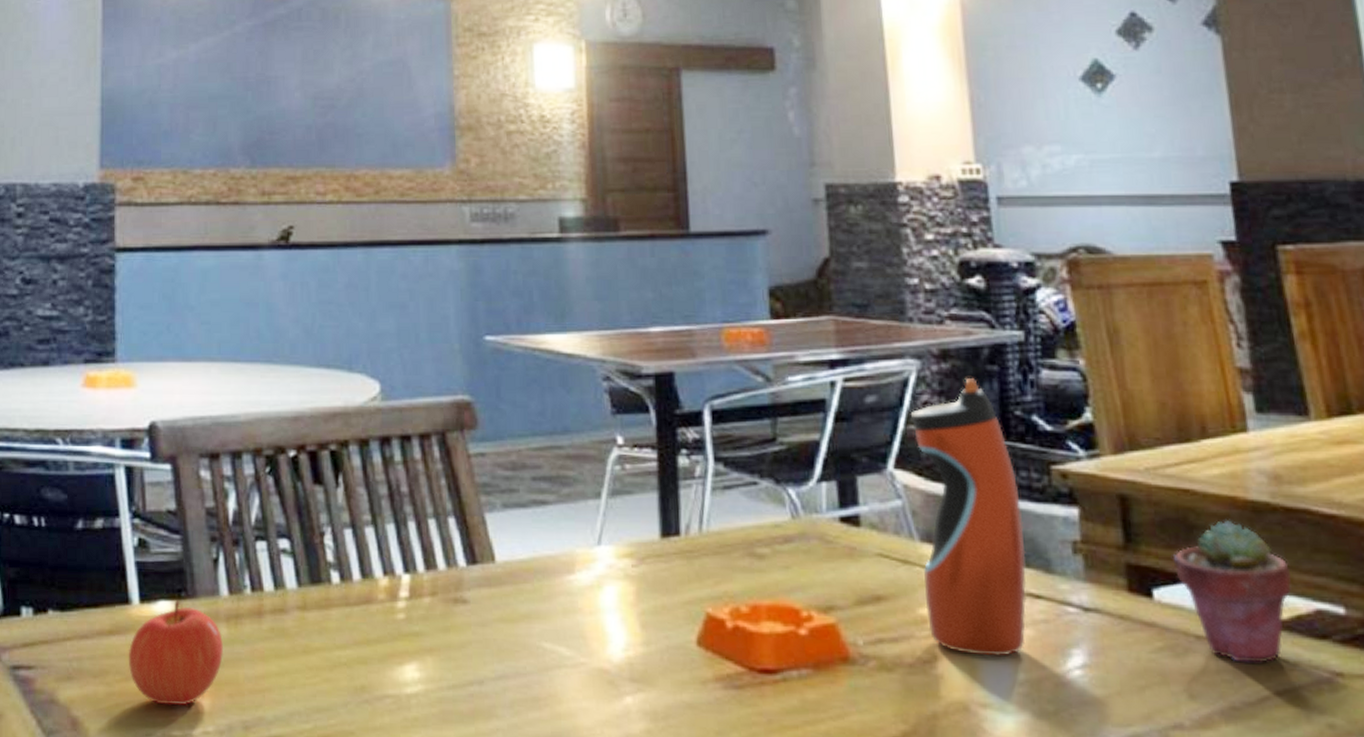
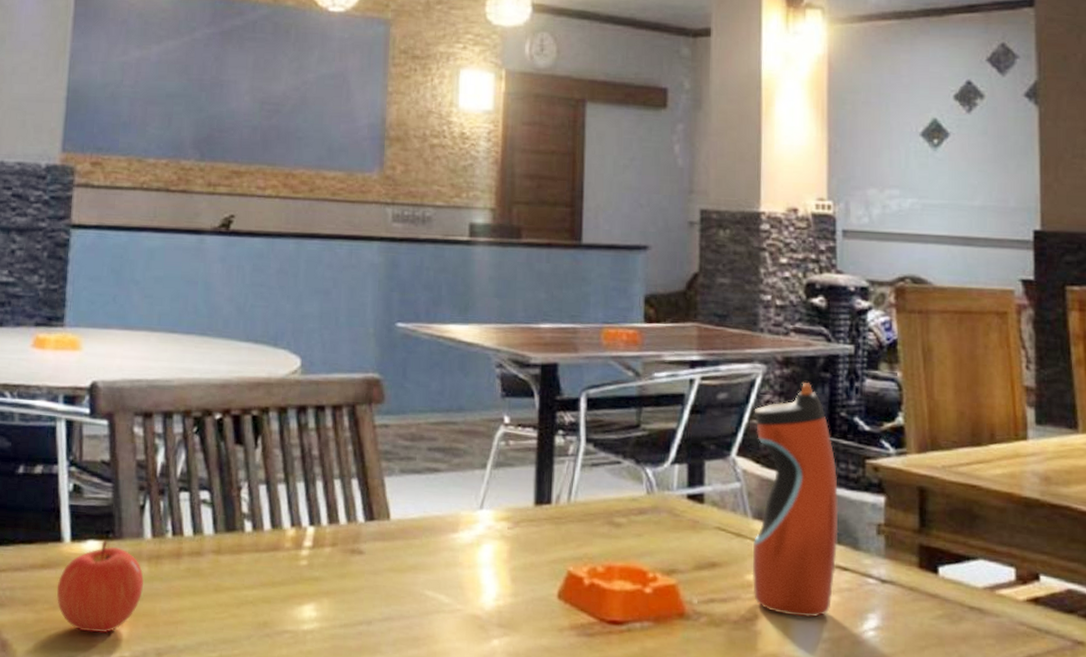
potted succulent: present [1172,520,1292,664] -> none [957,512,1049,632]

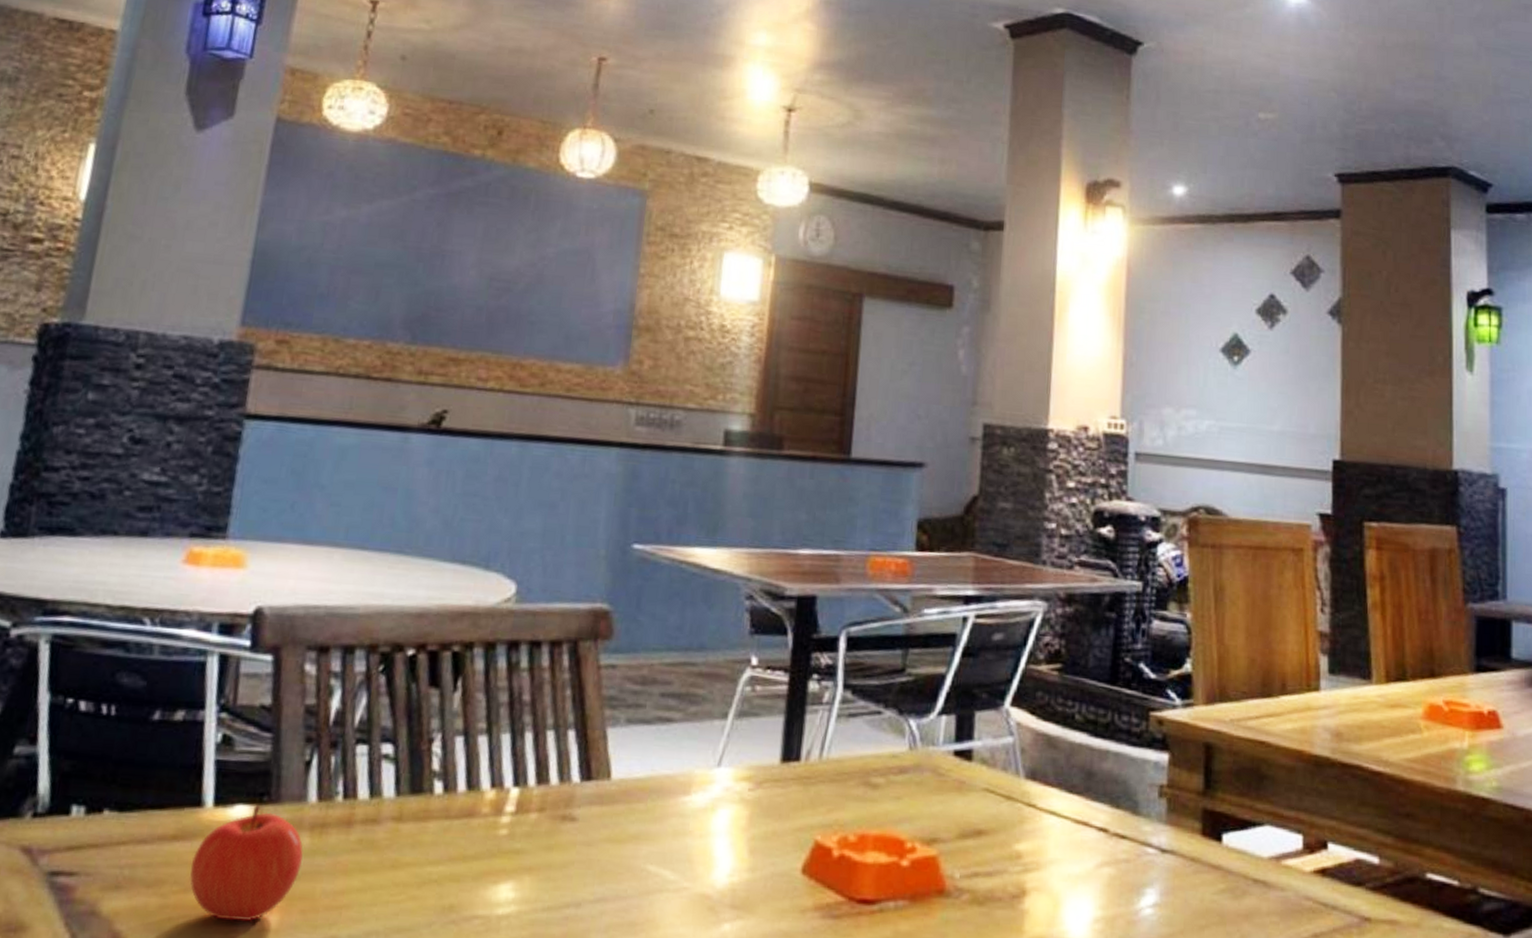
water bottle: present [752,383,839,618] -> none [1021,623,1119,894]

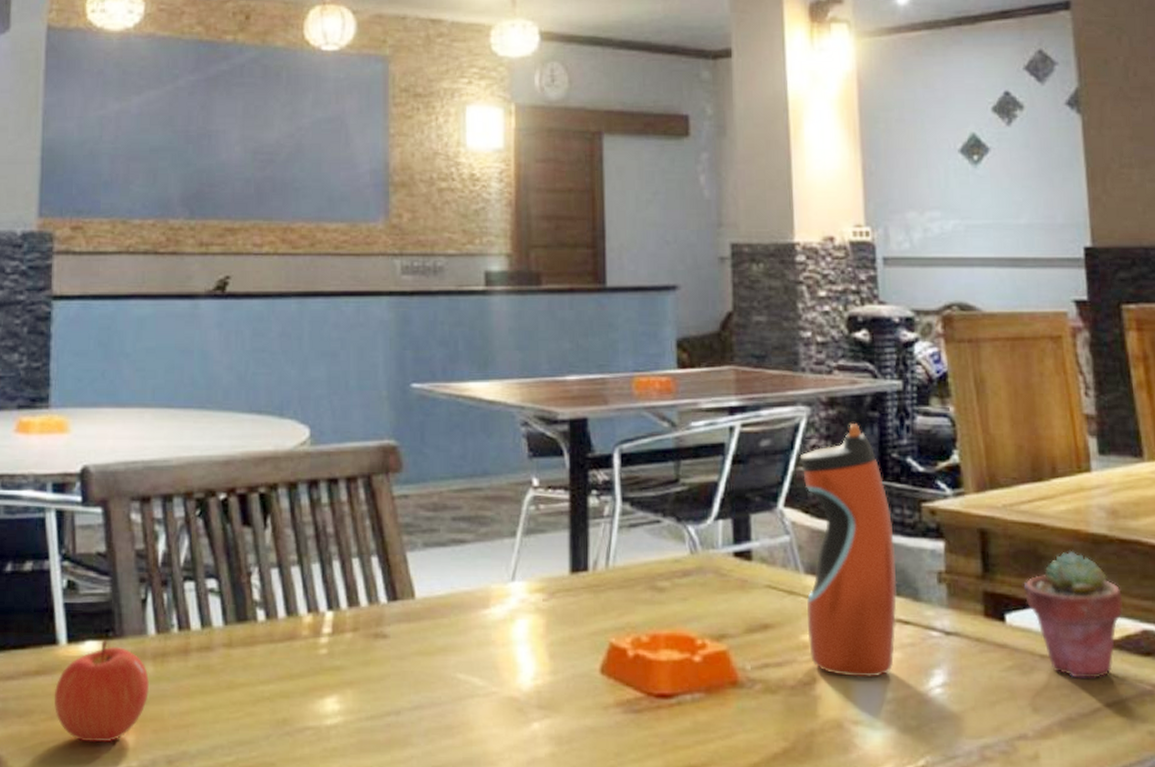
water bottle: none [1021,623,1119,894] -> present [799,424,897,677]
potted succulent: none [1243,772,1339,907] -> present [1023,551,1123,679]

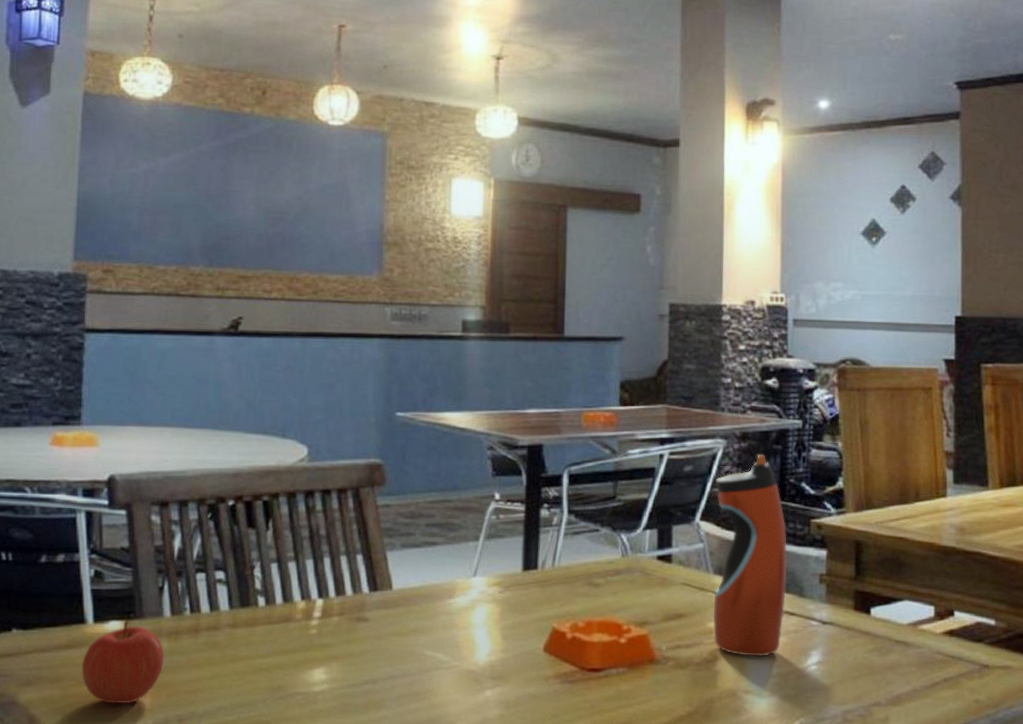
potted succulent: present [1023,551,1123,679] -> none [886,559,963,659]

